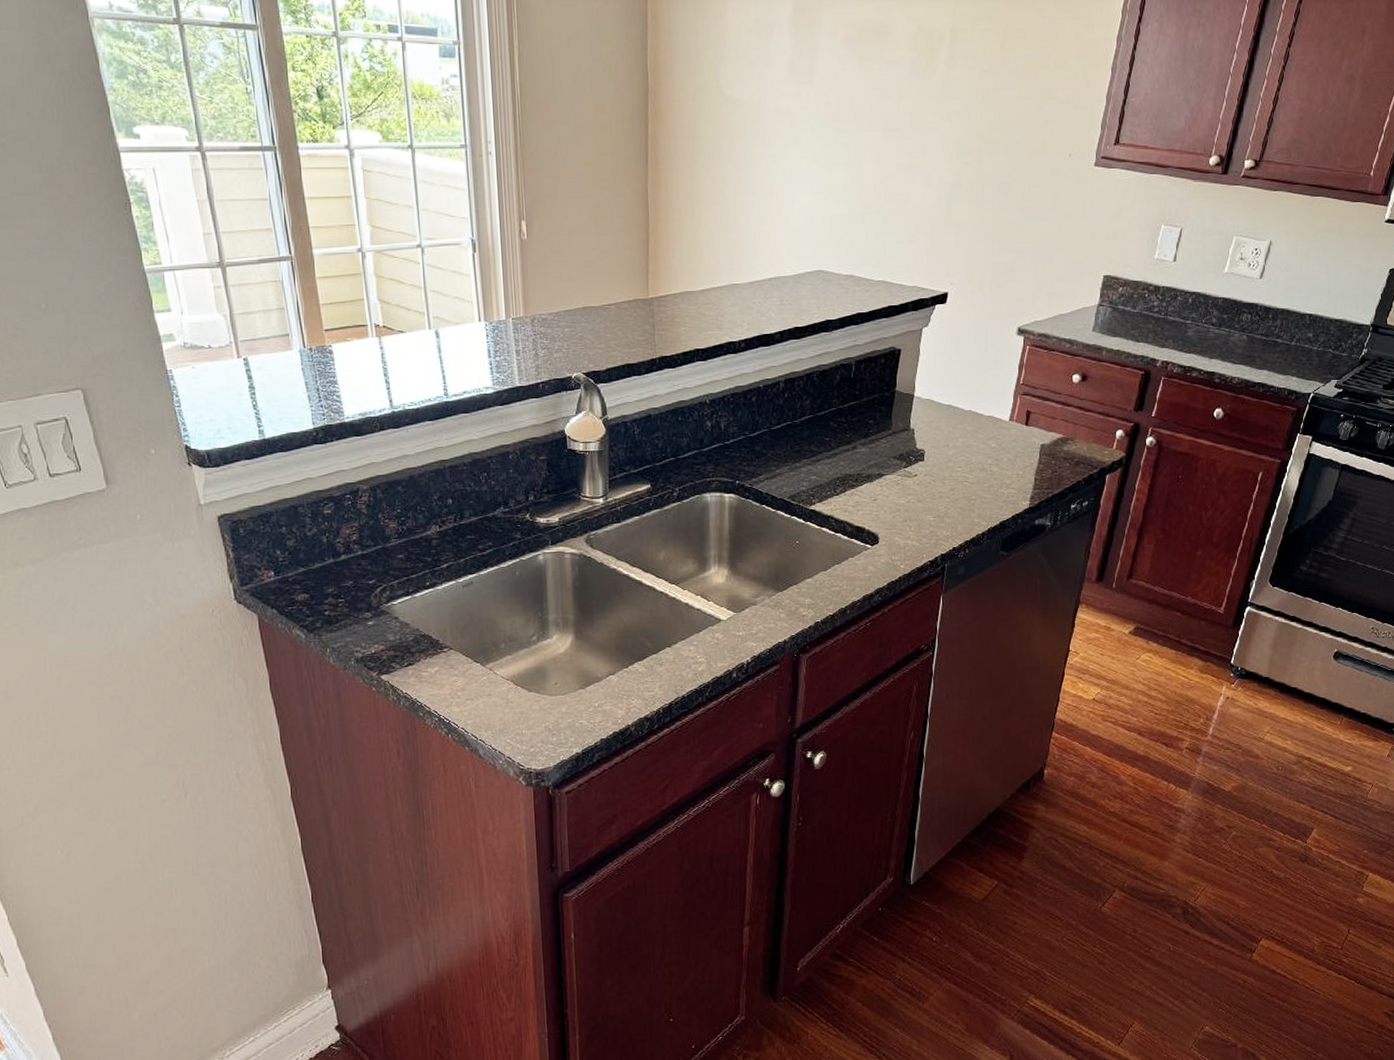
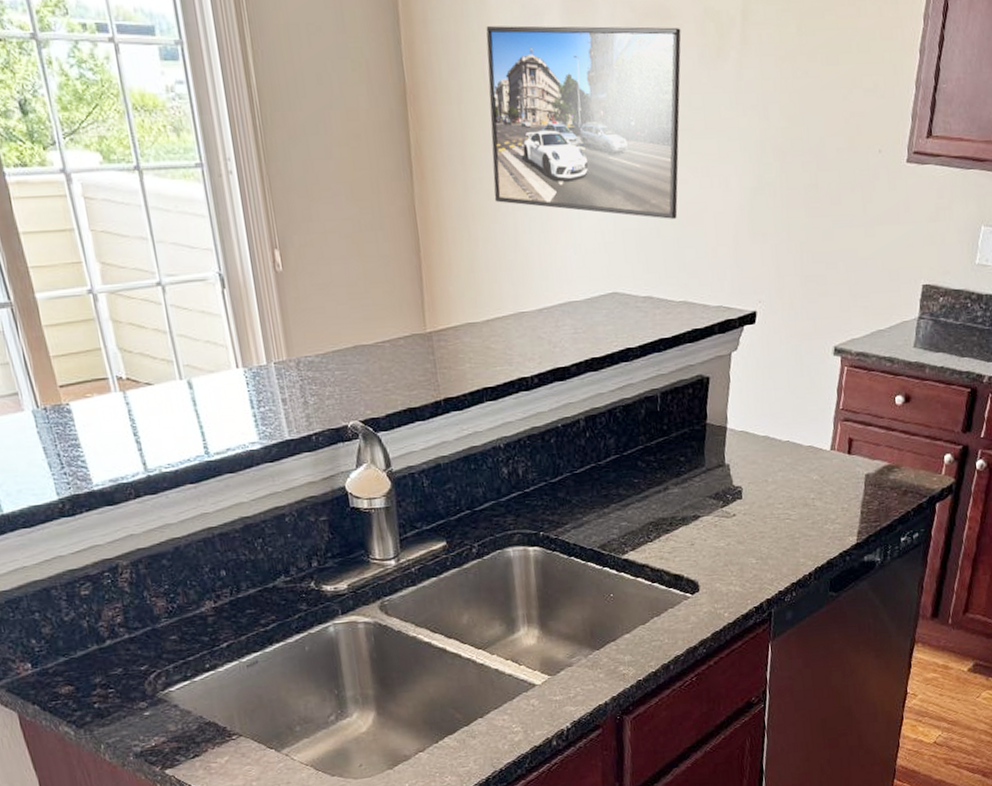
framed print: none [718,37,895,208] -> present [486,25,681,219]

